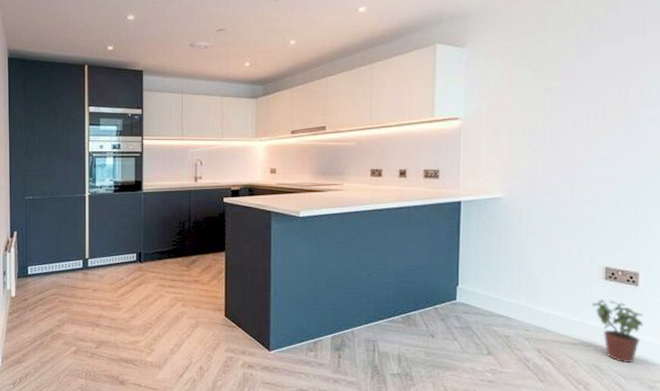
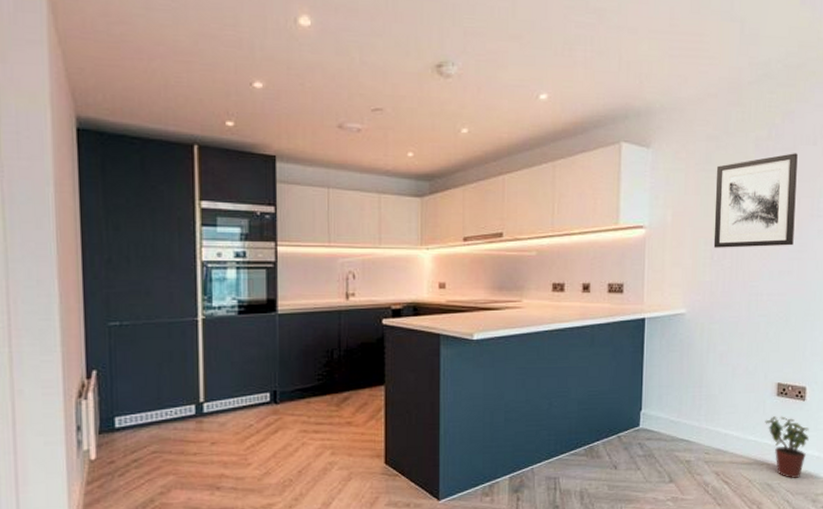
wall art: none [531,44,624,137] -> present [713,153,798,248]

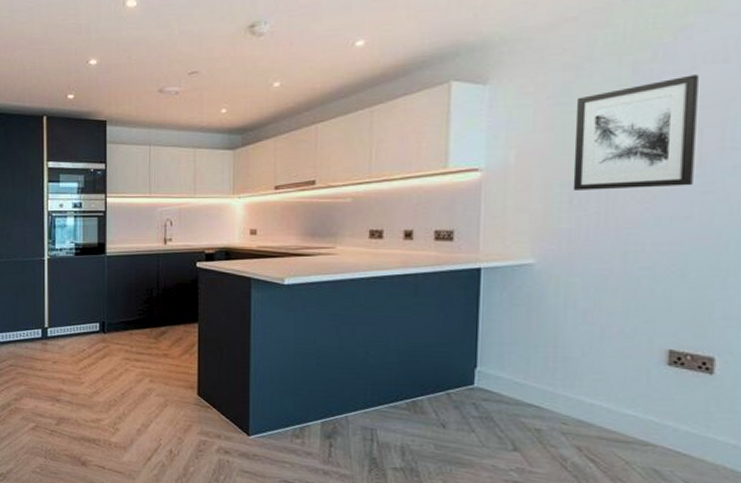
potted plant: present [765,416,809,478] -> none [649,389,720,468]

